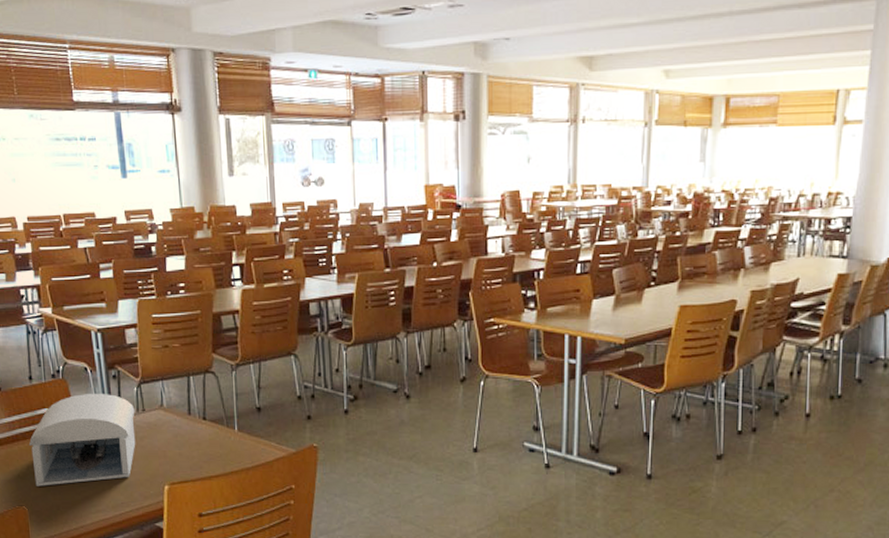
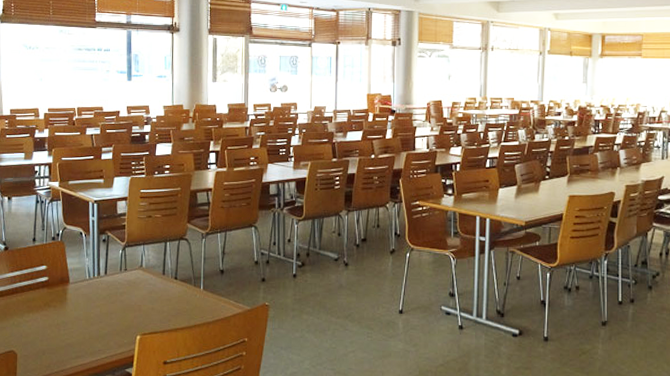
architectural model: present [28,393,136,486] -> none [25,253,119,334]

